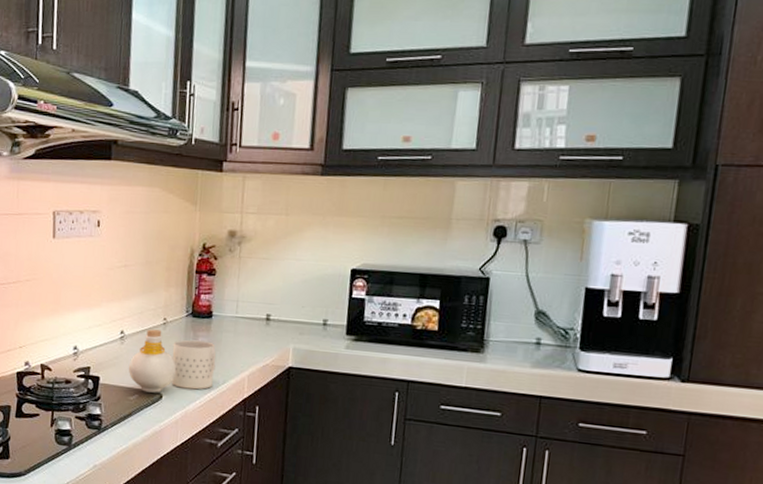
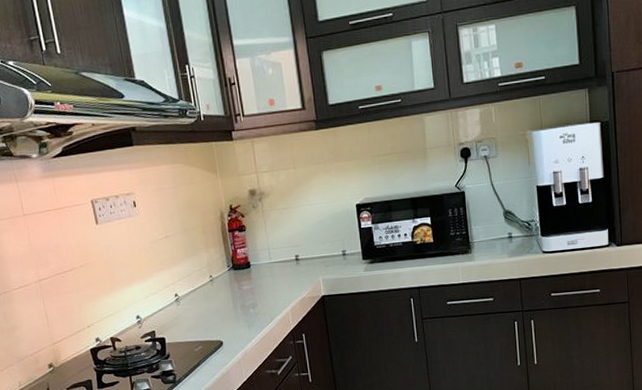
bottle: present [128,329,177,393] -> none [188,286,231,342]
mug: present [172,339,217,390] -> none [222,288,263,332]

